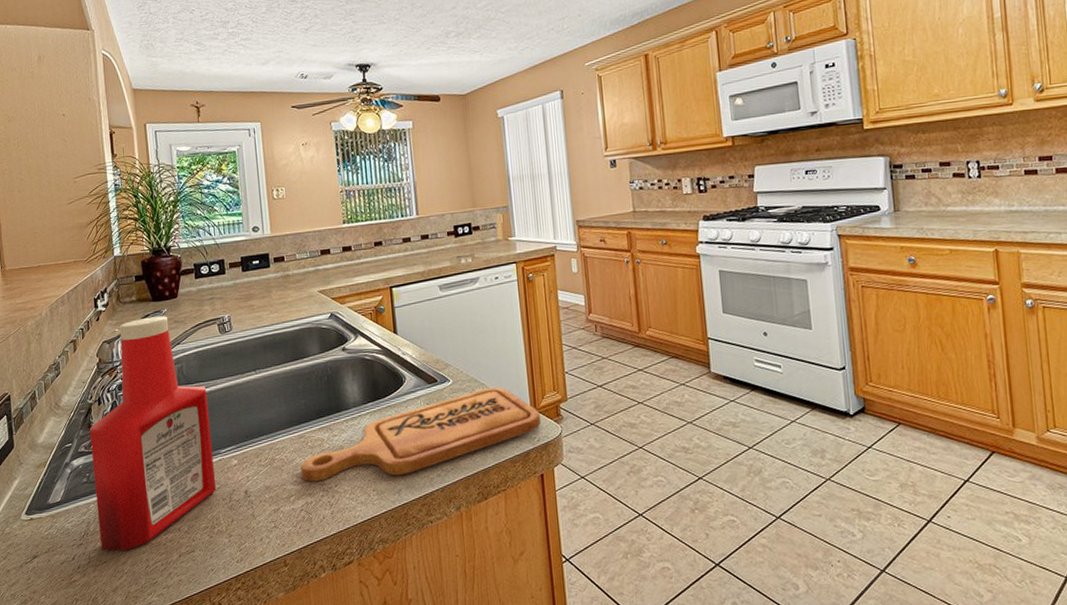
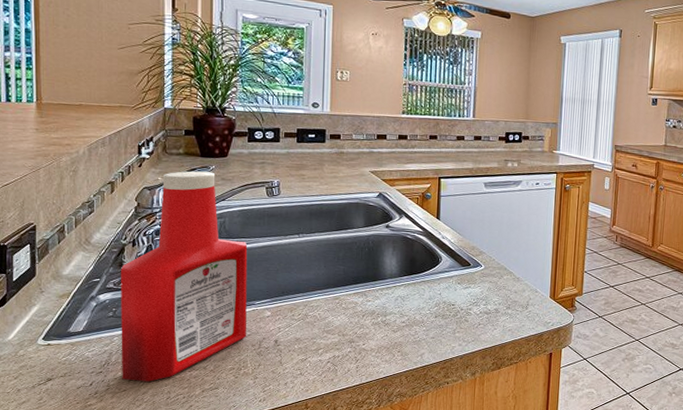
cutting board: present [300,387,541,482] -> none [332,276,557,342]

